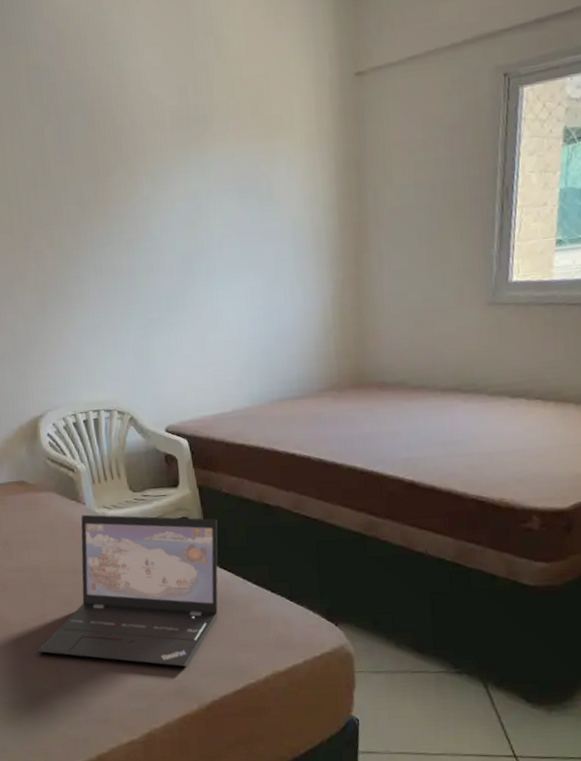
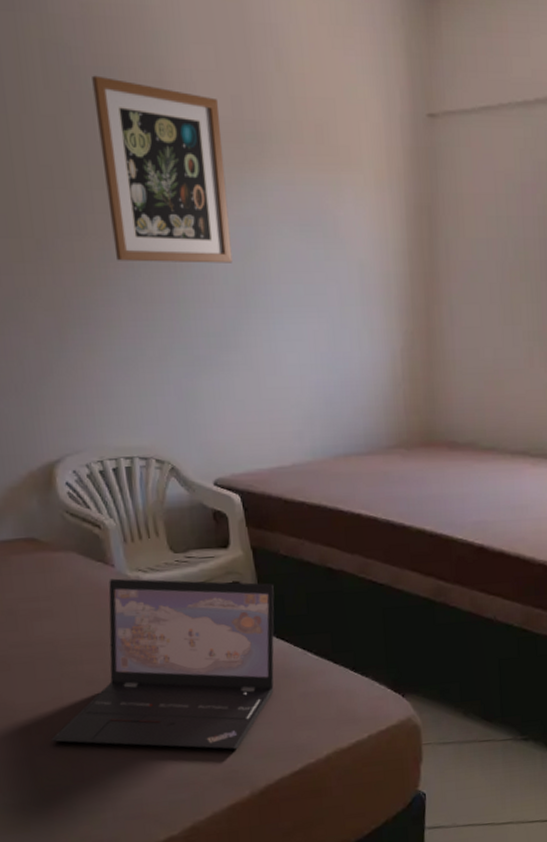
wall art: none [65,88,180,243] -> present [92,75,233,263]

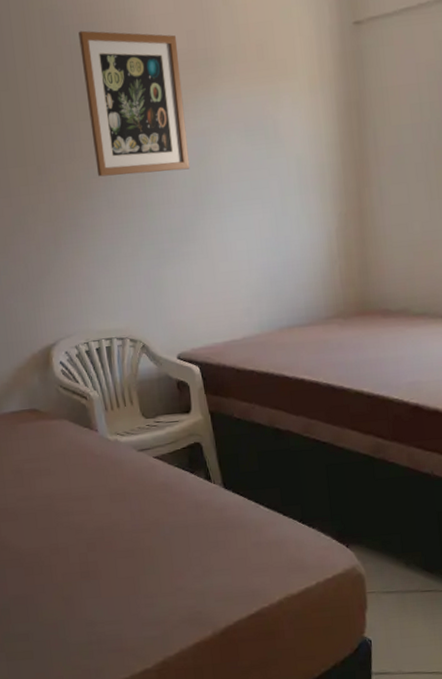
laptop: present [50,578,275,750] -> none [48,441,231,593]

